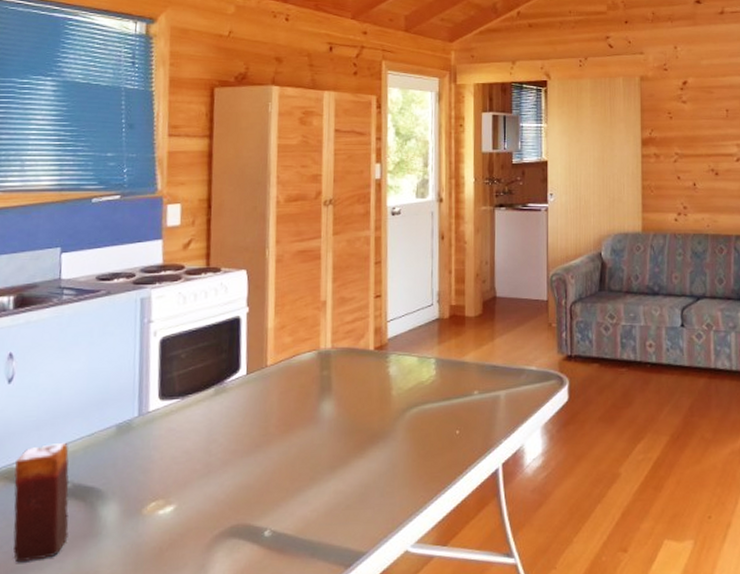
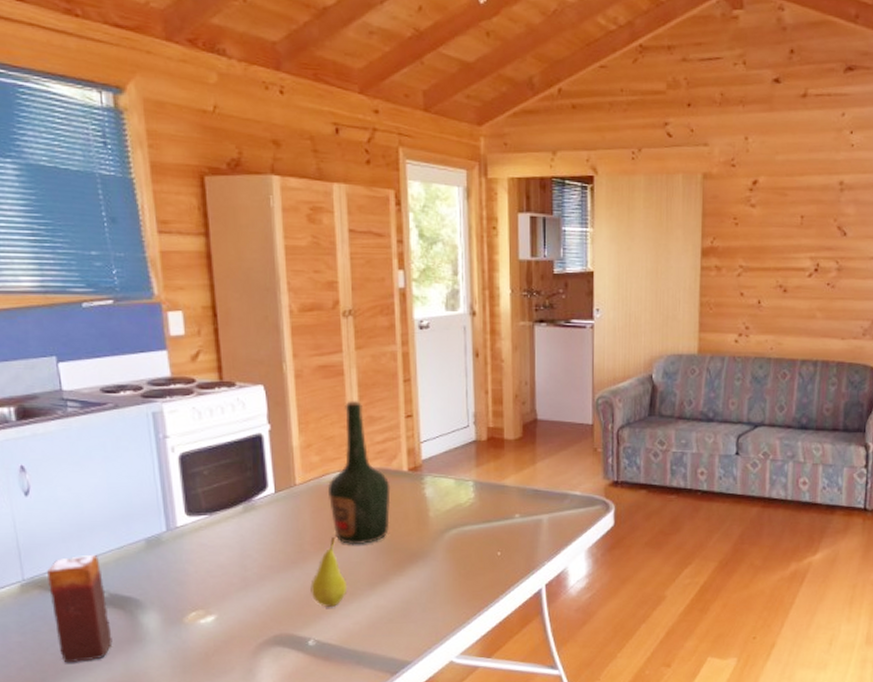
fruit: none [271,419,308,494] -> present [310,538,348,608]
bottle: none [296,282,357,427] -> present [327,400,391,545]

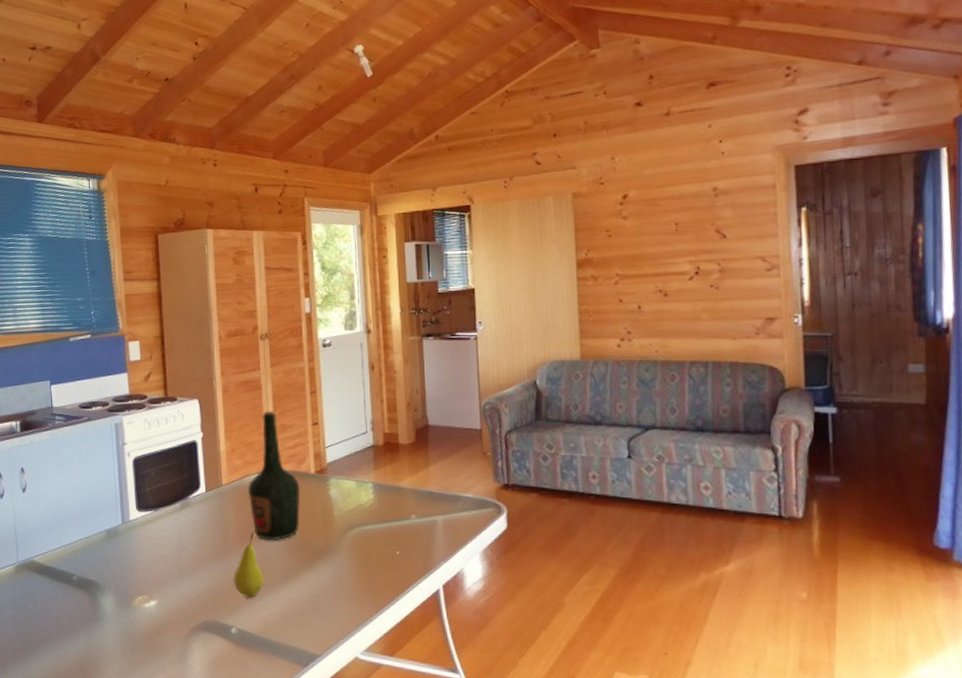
candle: present [47,554,113,663] -> none [35,542,78,636]

